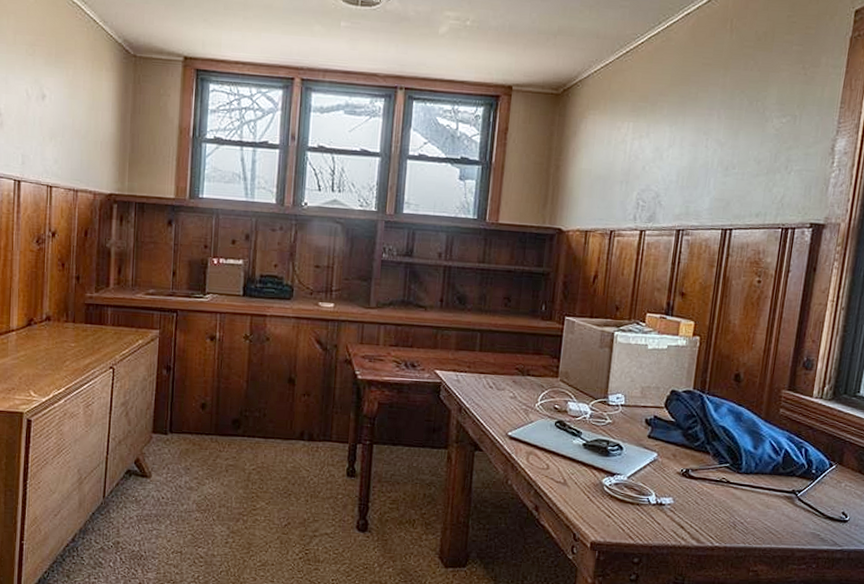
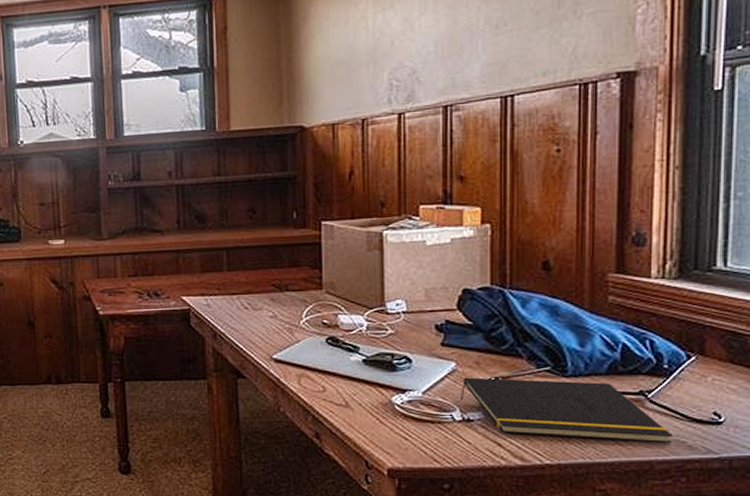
notepad: none [656,467,811,535] -> present [459,377,673,443]

